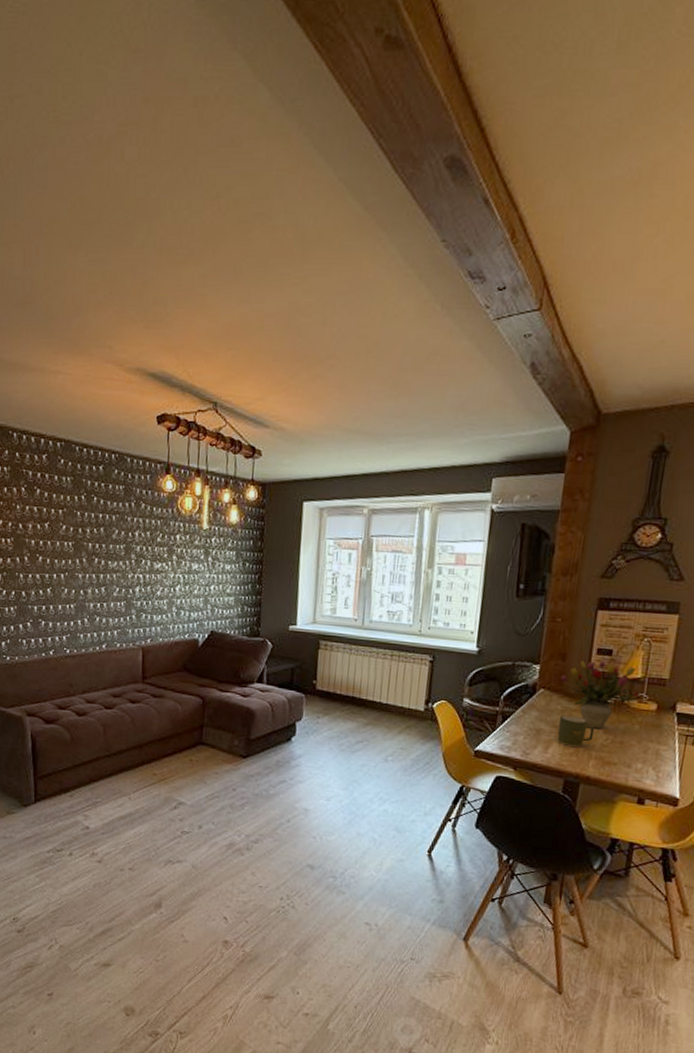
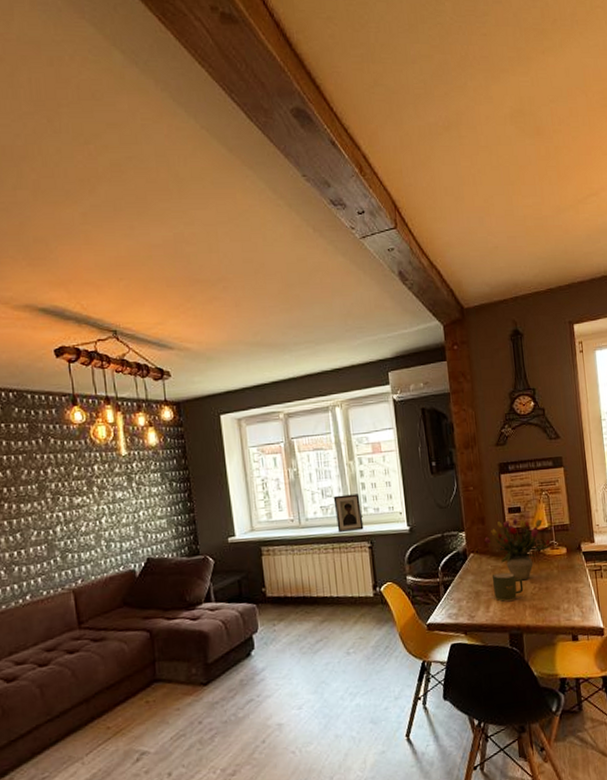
picture frame: none [400,602,431,642] -> present [333,494,364,533]

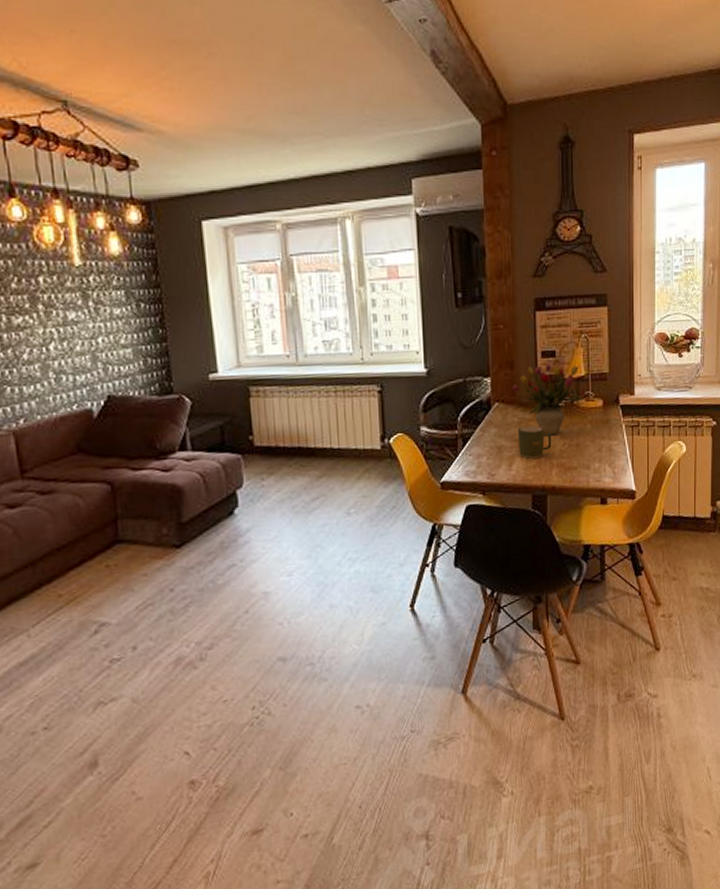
picture frame: present [333,494,364,533] -> none [338,327,373,374]

